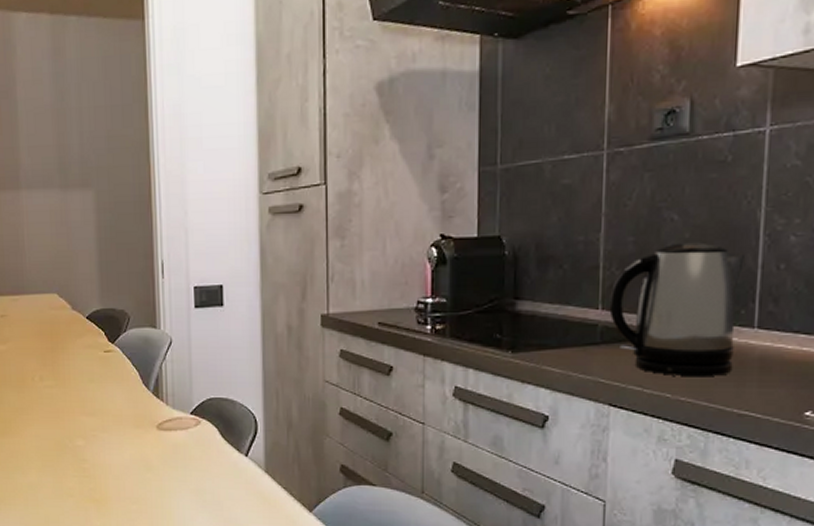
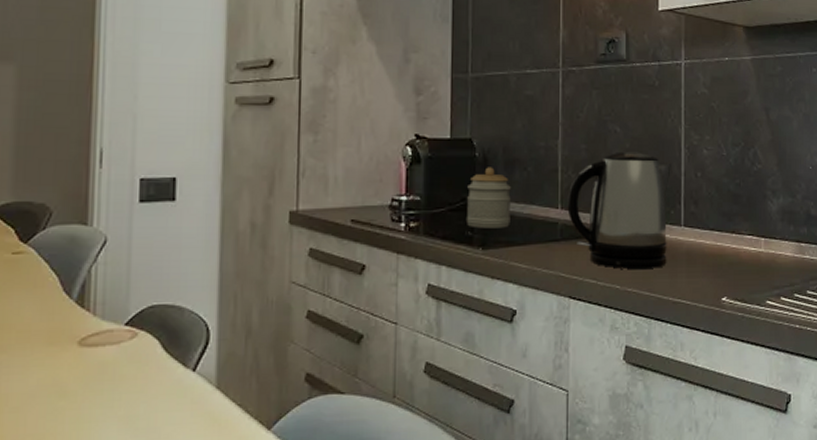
jar: none [494,266,544,331] -> present [465,167,511,229]

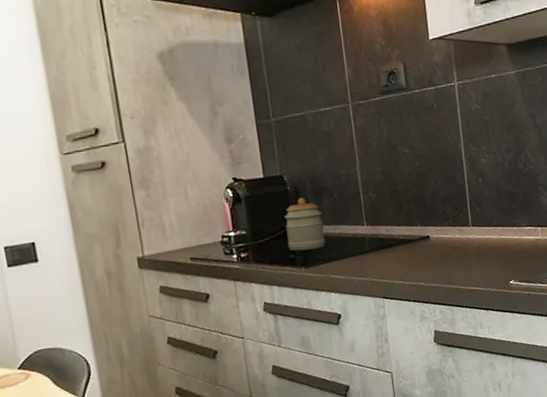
kettle: present [567,151,671,269] -> none [370,168,461,269]

